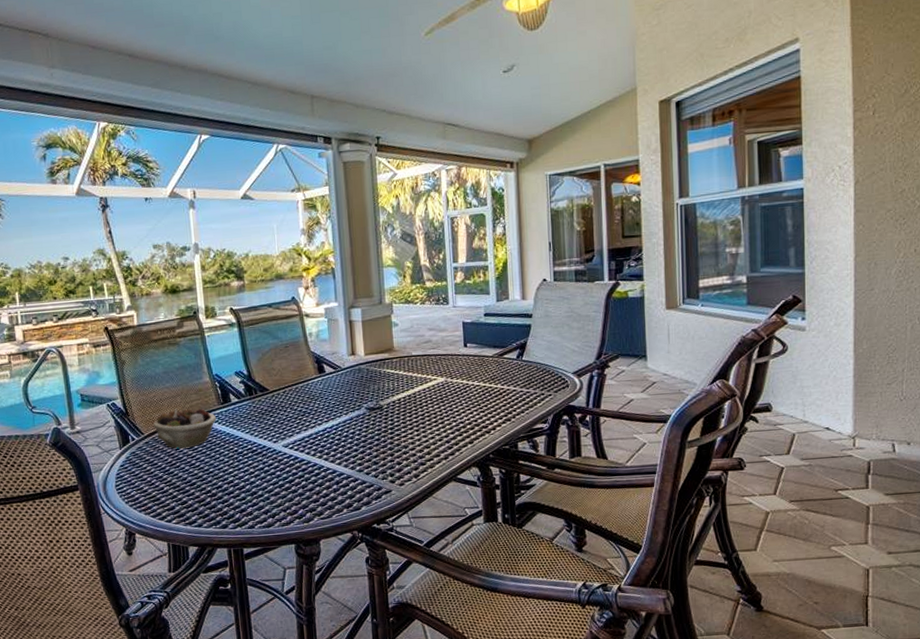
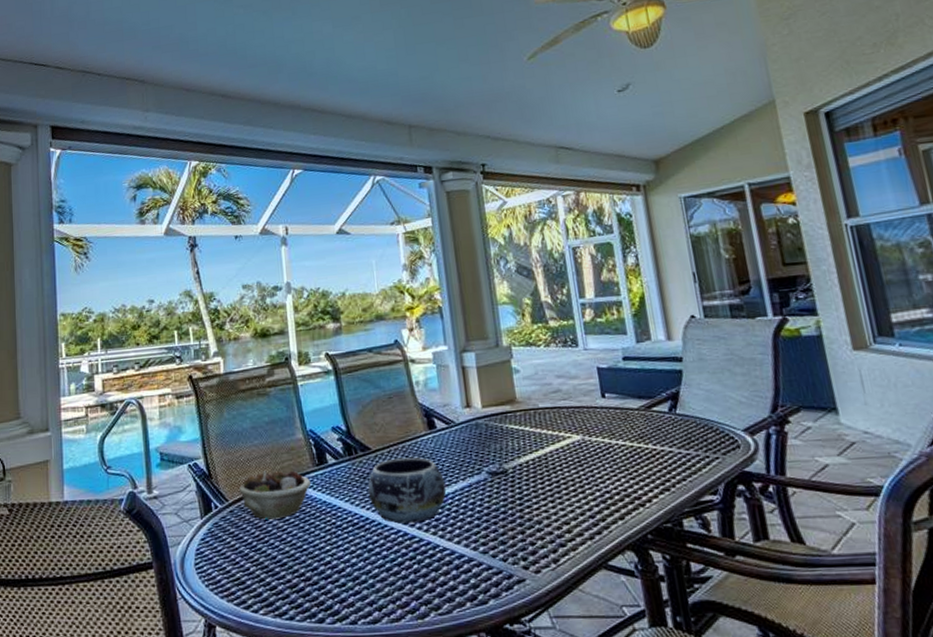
decorative bowl: none [265,396,332,450] -> present [367,457,447,524]

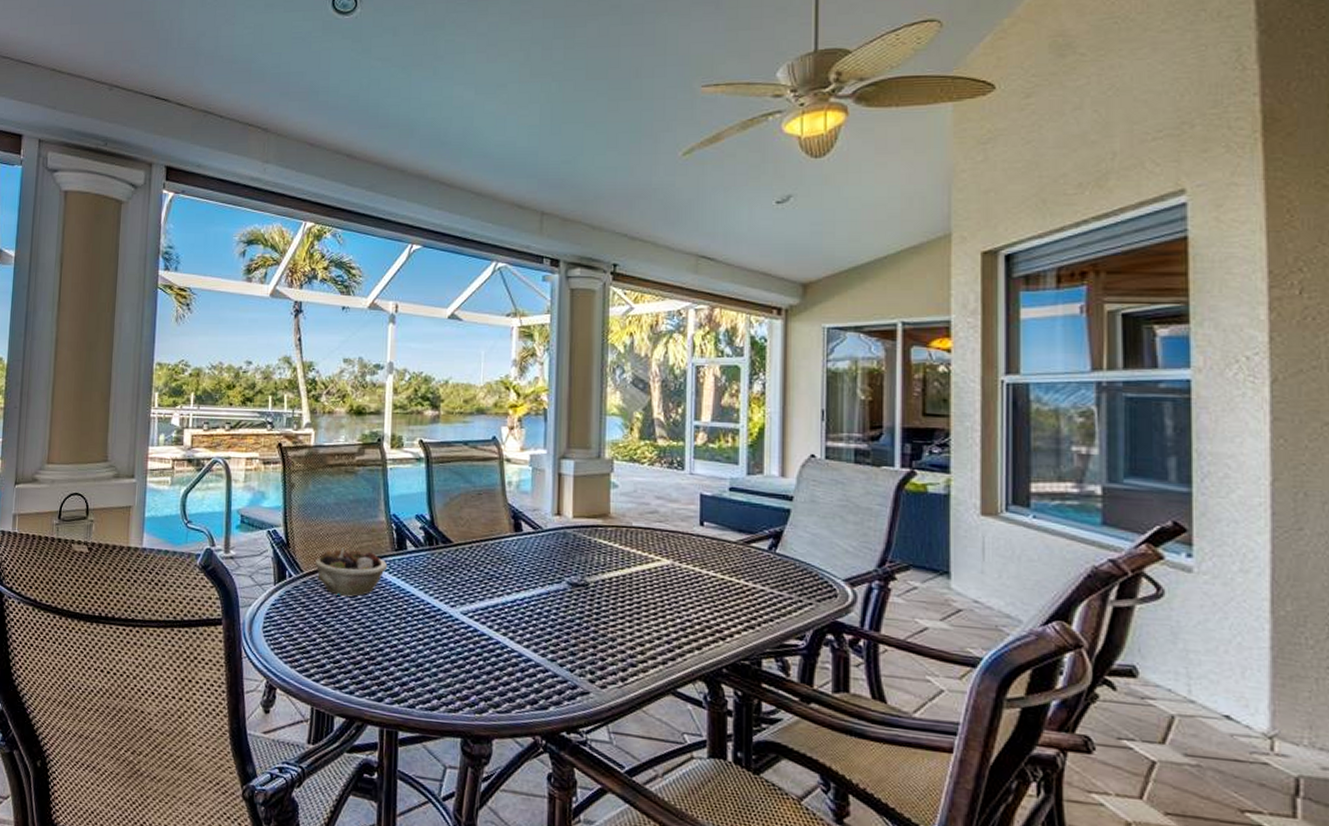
decorative bowl: present [367,457,447,524] -> none [443,555,524,621]

